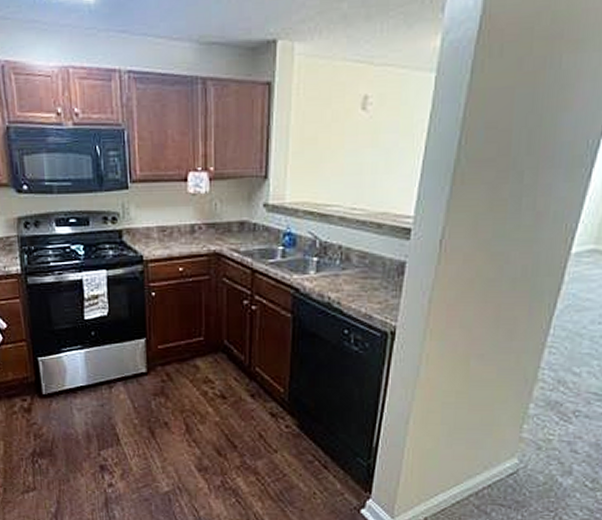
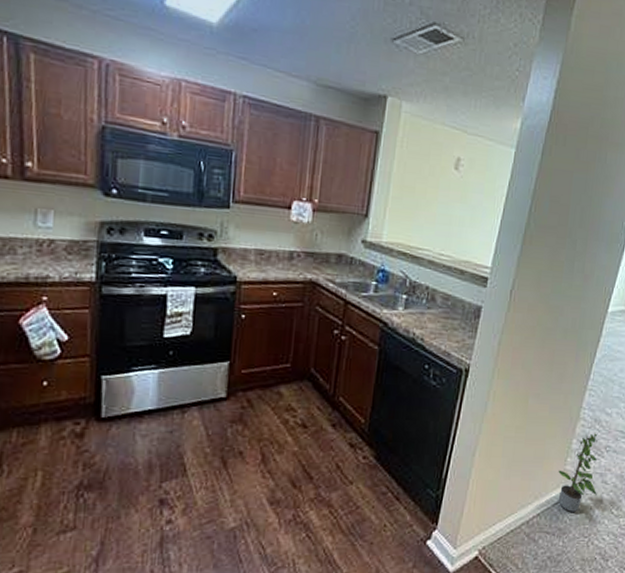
potted plant: none [512,395,564,484] -> present [558,432,597,512]

